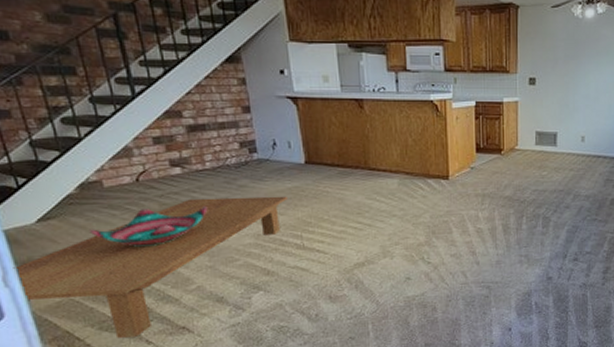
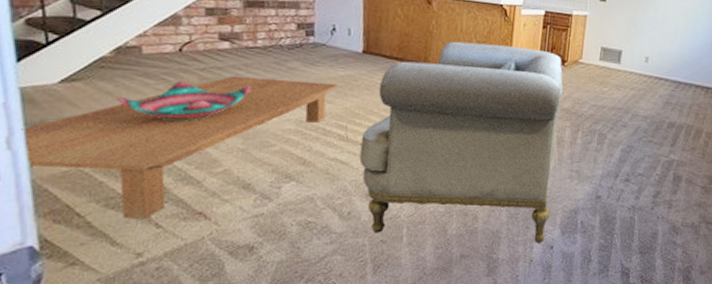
armchair: none [316,141,504,331] -> present [359,41,563,243]

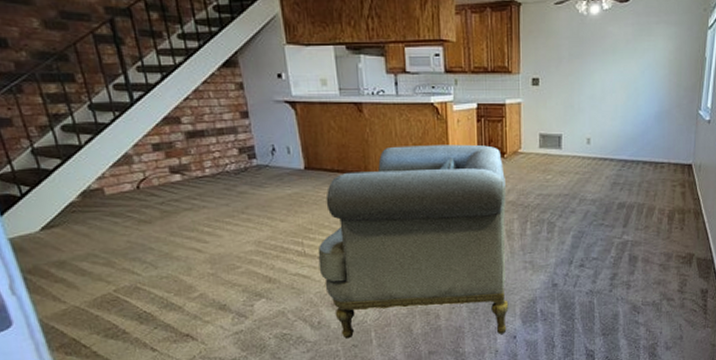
coffee table: present [21,75,338,218] -> none [19,202,287,345]
decorative bowl: present [116,79,251,121] -> none [92,212,209,254]

